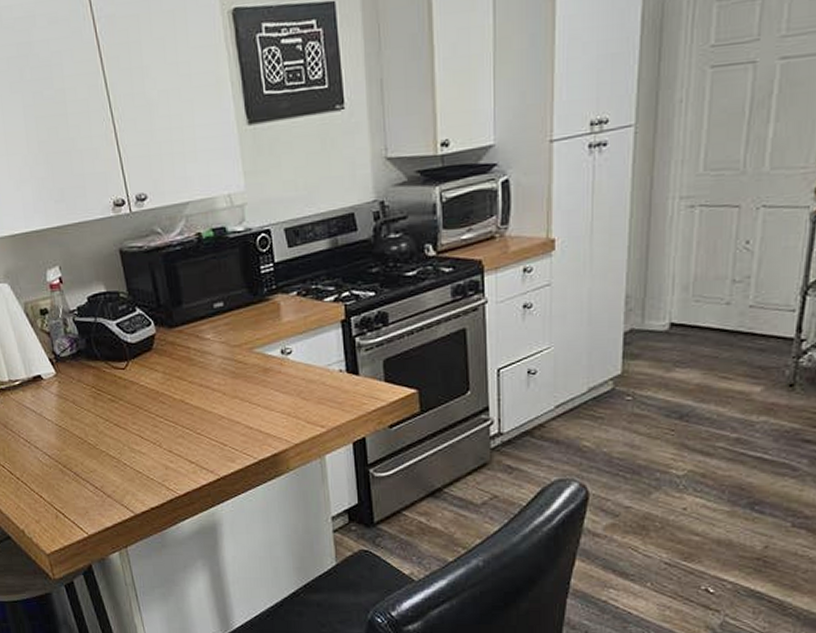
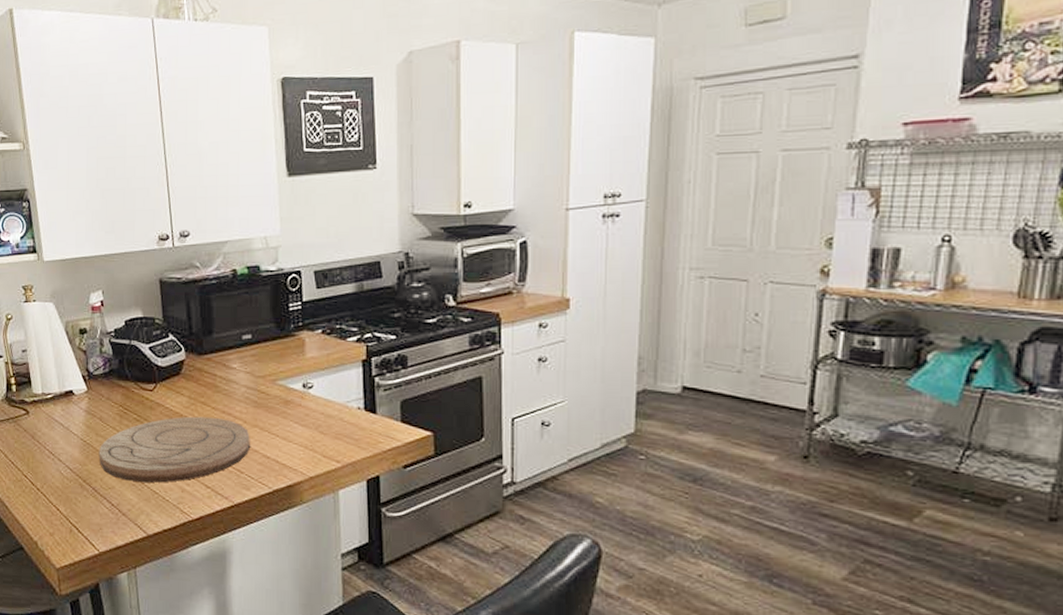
cutting board: none [76,391,232,463] -> present [98,416,250,483]

